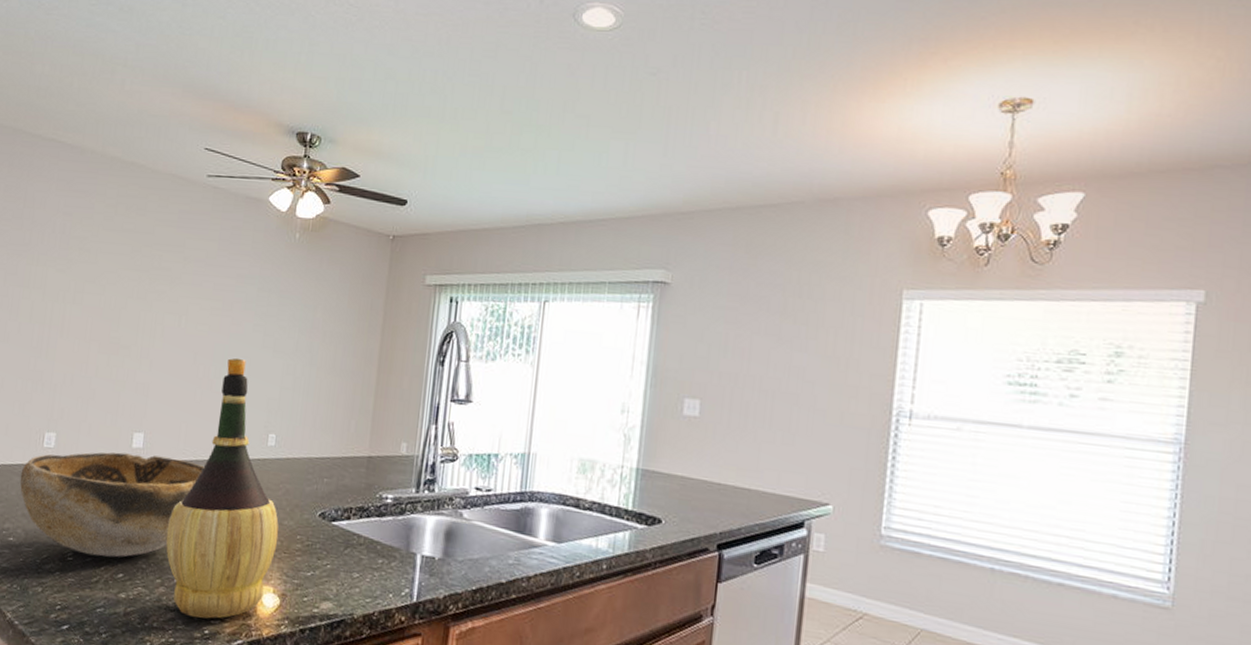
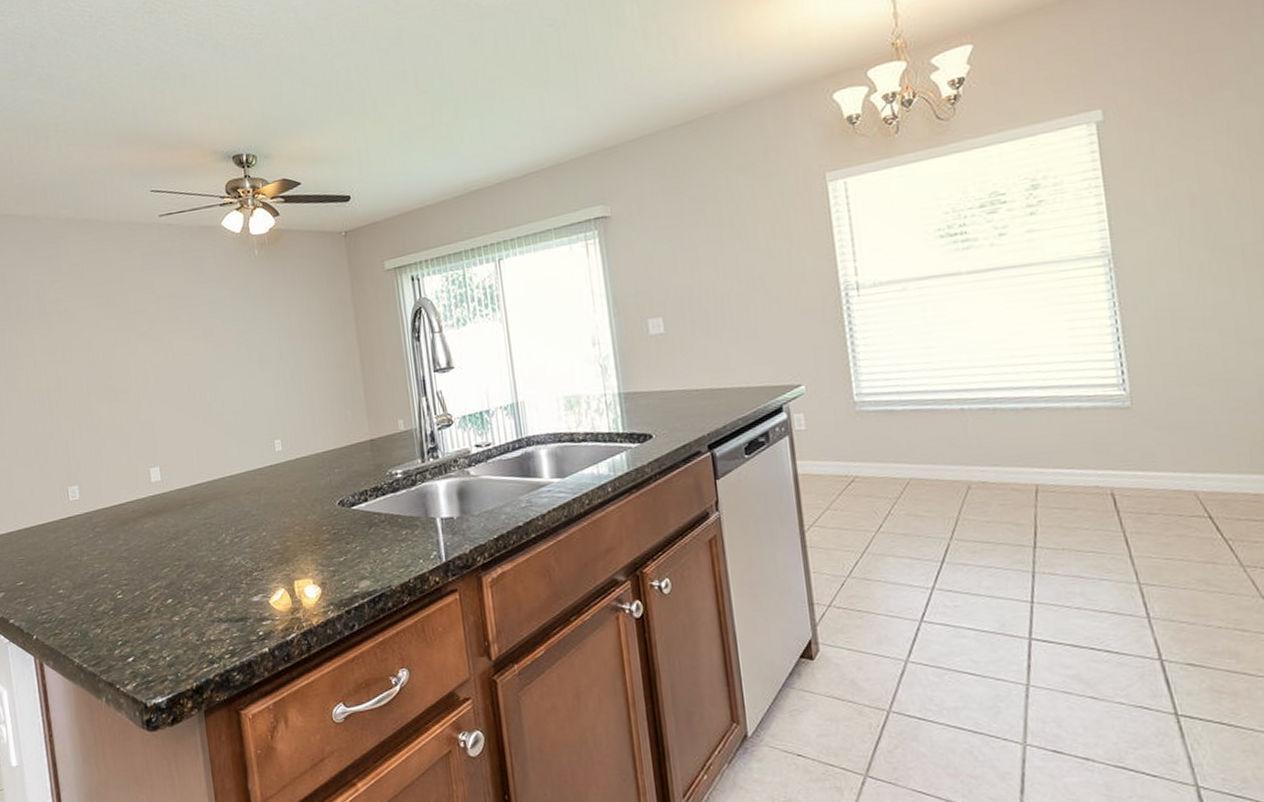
decorative bowl: present [20,452,204,558] -> none [55,482,223,590]
wine bottle: present [165,357,279,619] -> none [201,377,307,623]

